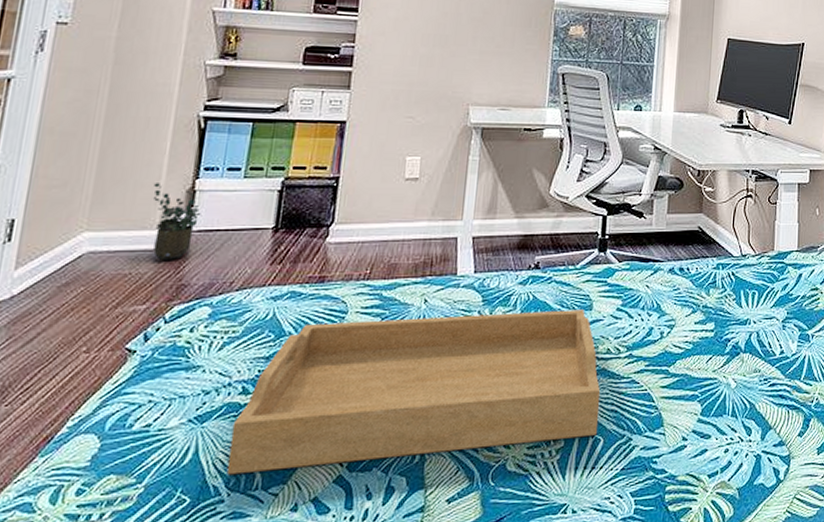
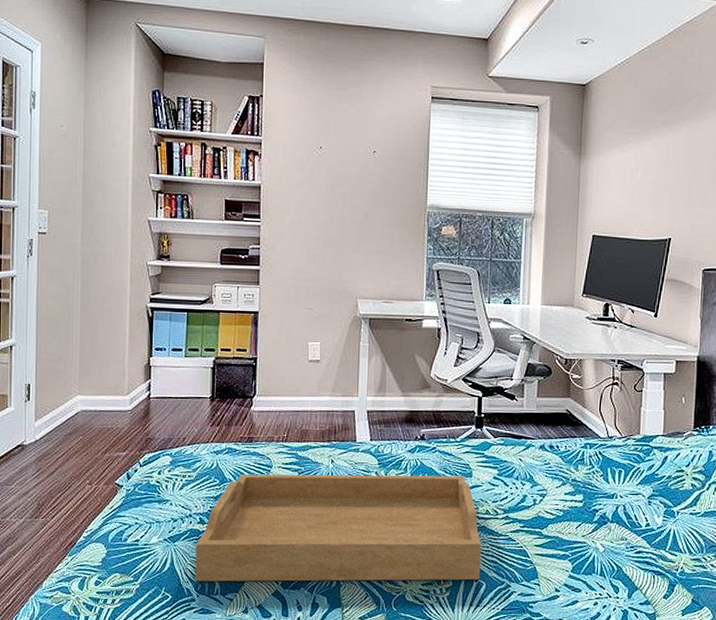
potted plant: present [152,183,201,260] -> none [121,359,157,419]

